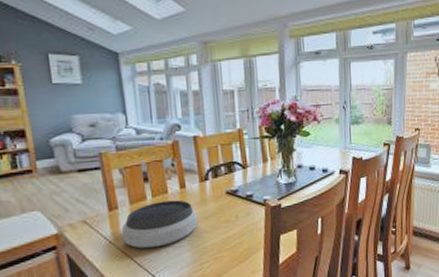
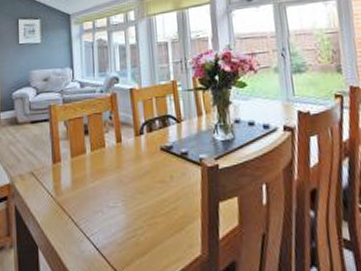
bowl: present [121,200,198,249] -> none [62,155,133,207]

